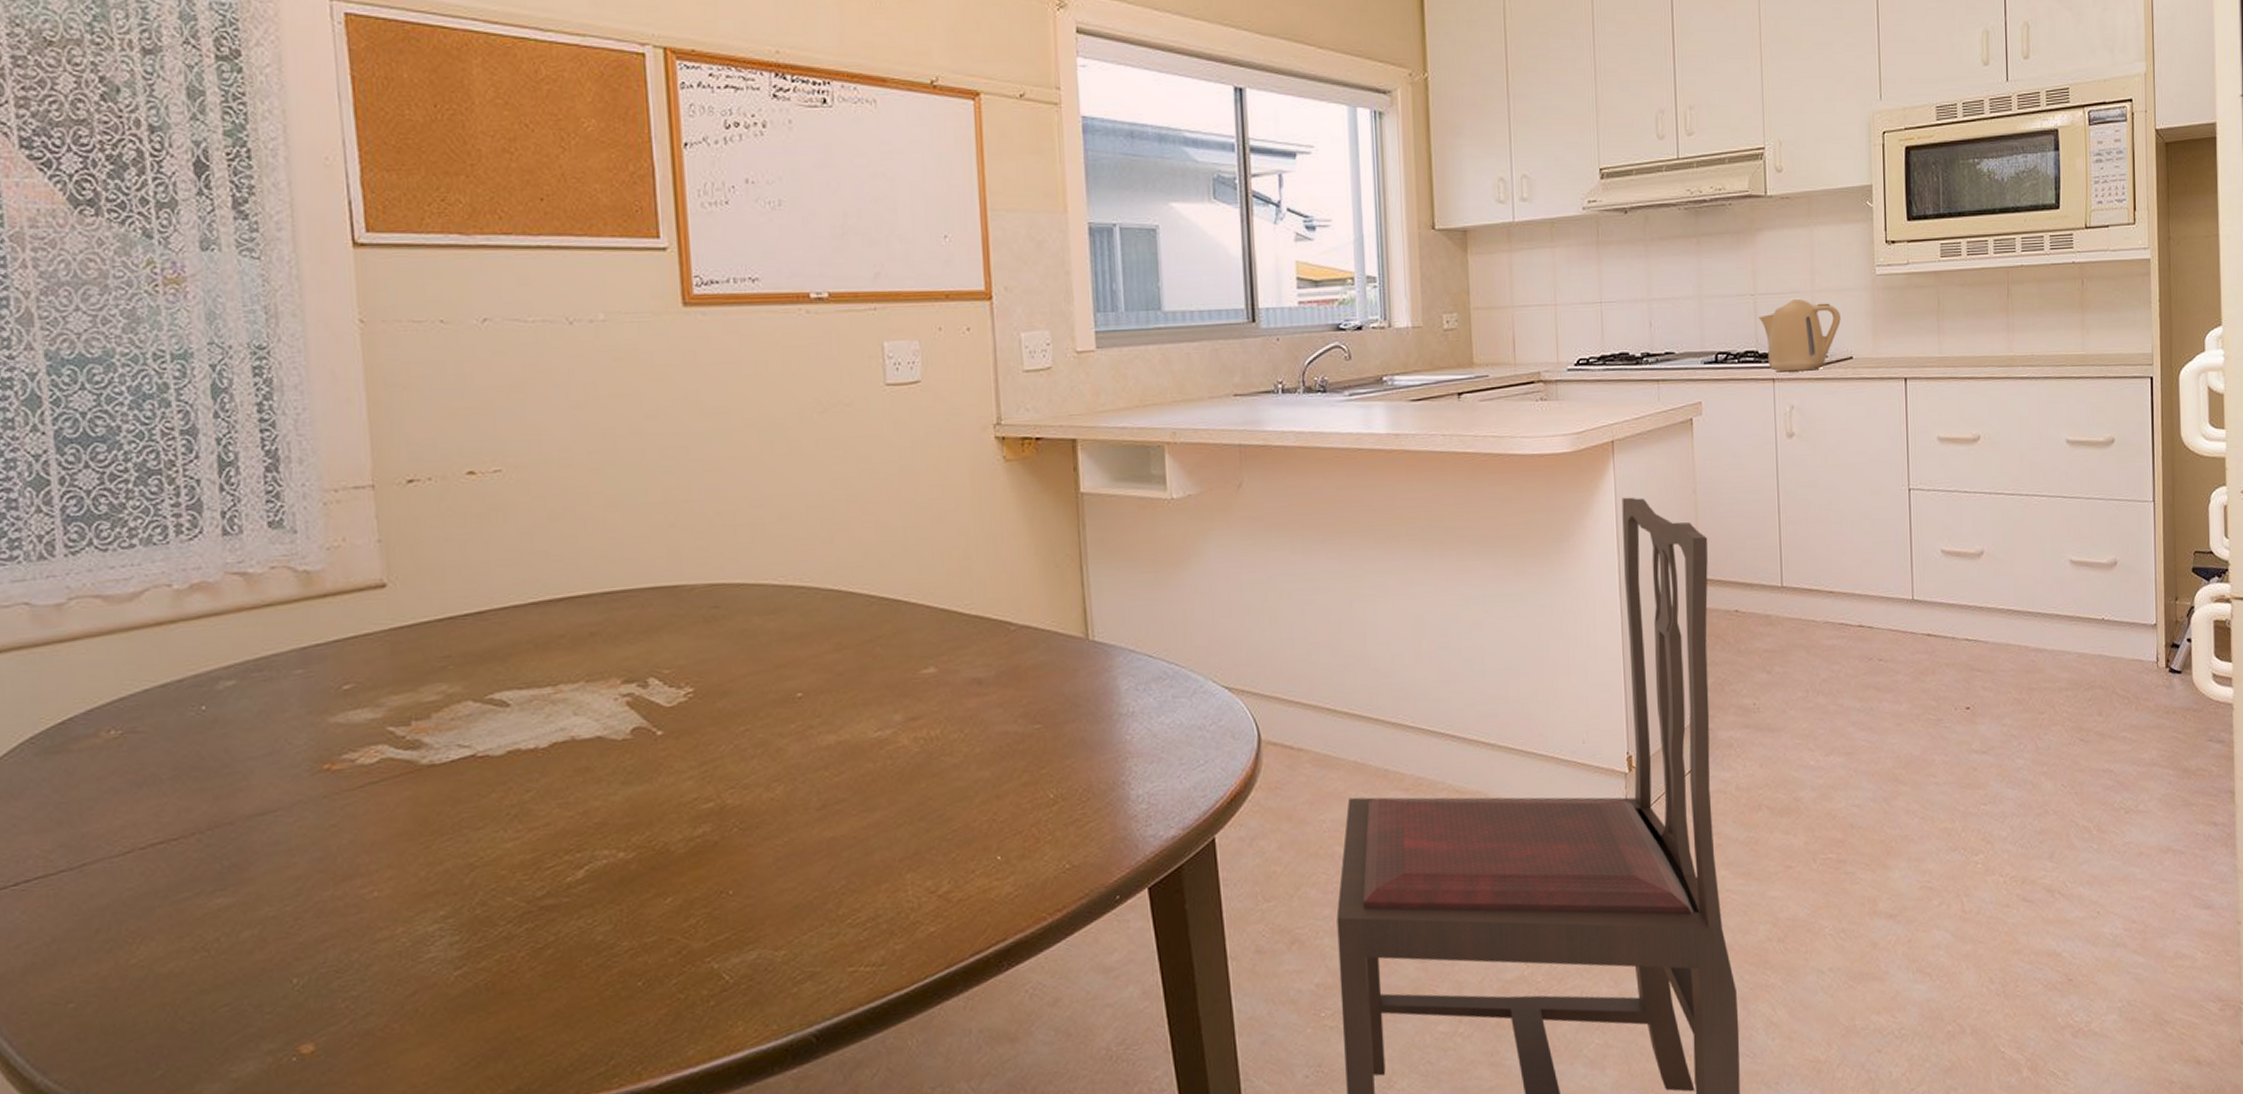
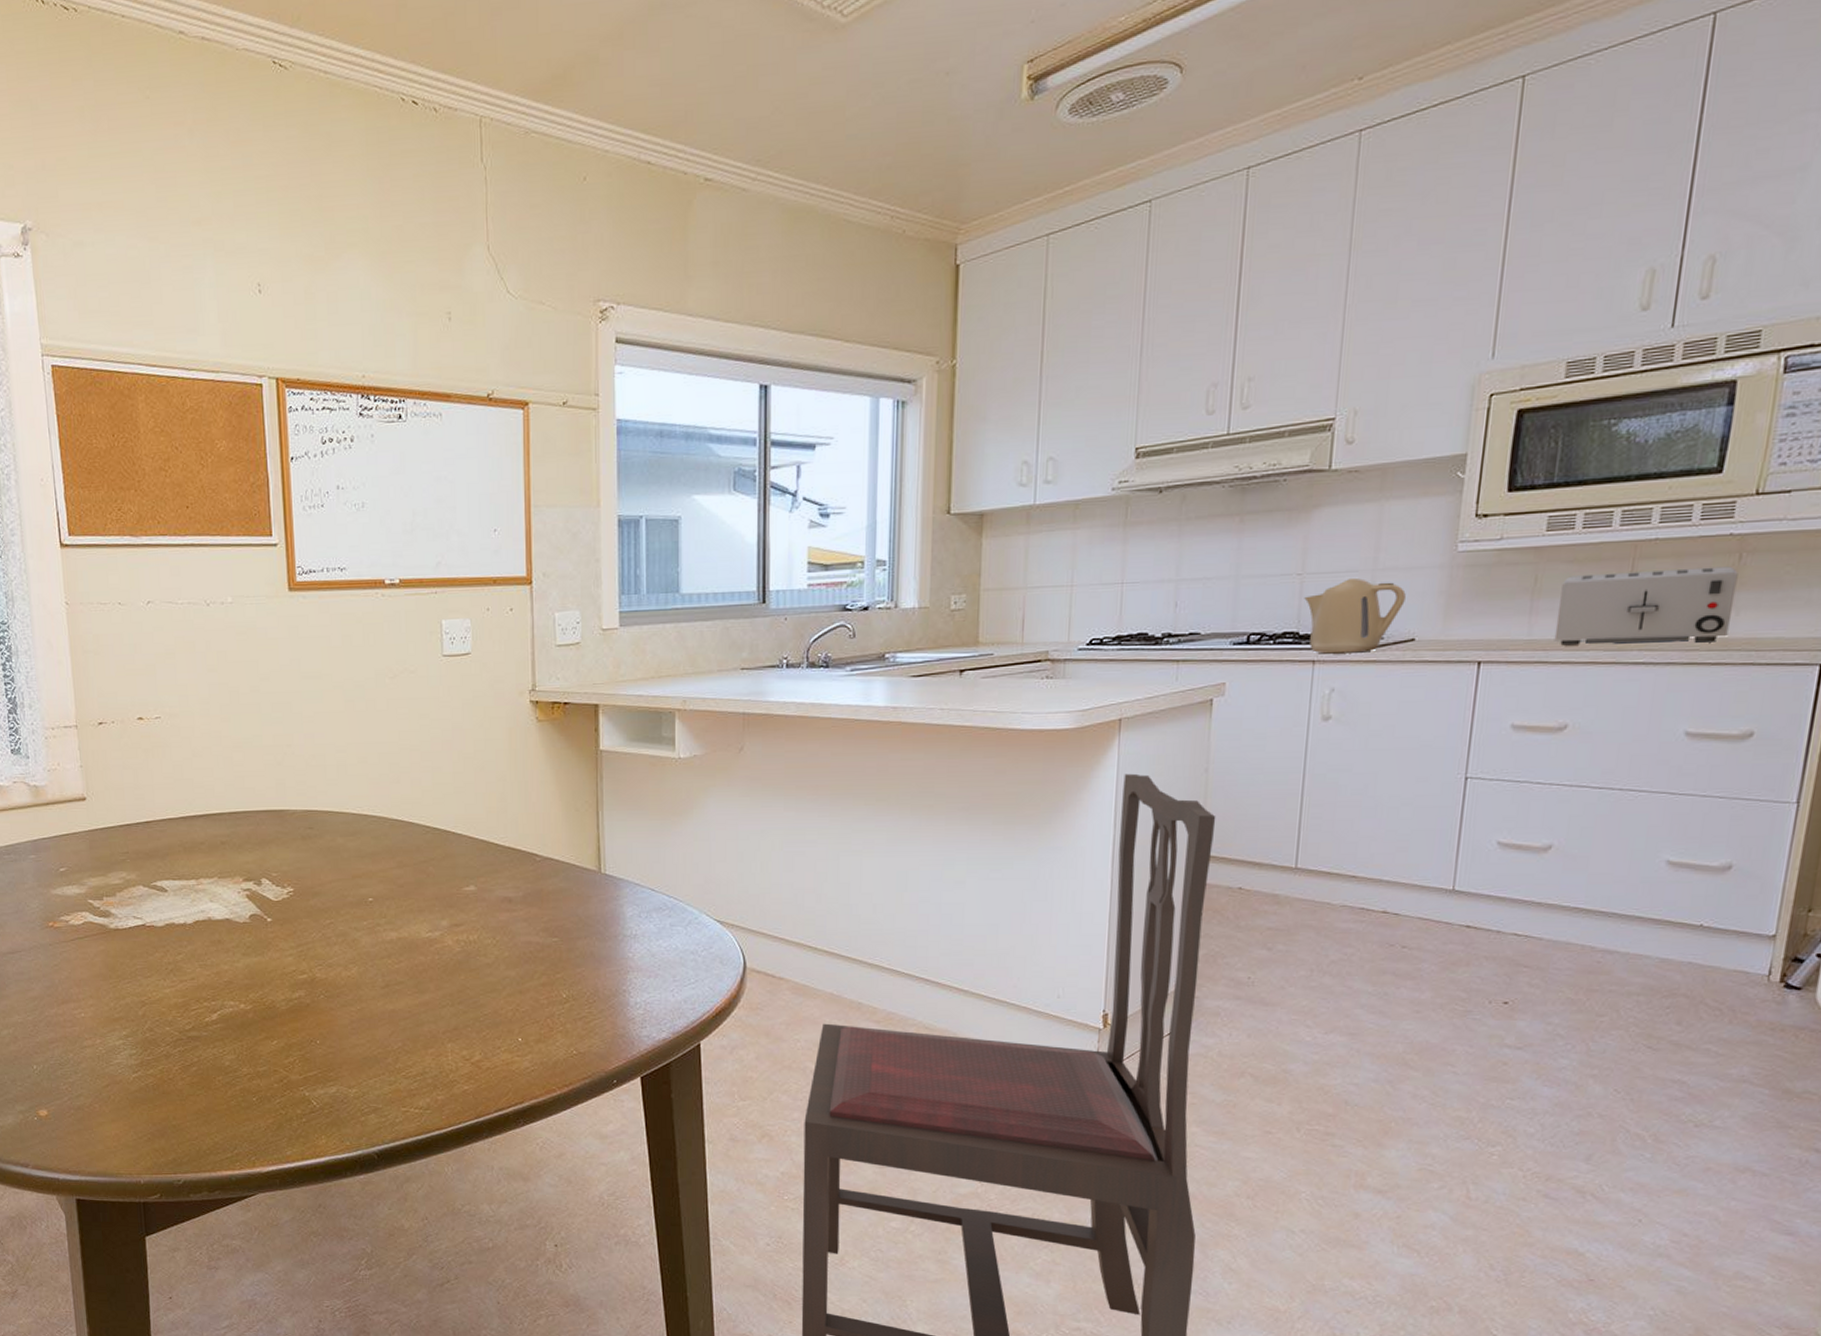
toaster: none [1958,291,2084,362] -> present [1554,566,1738,646]

